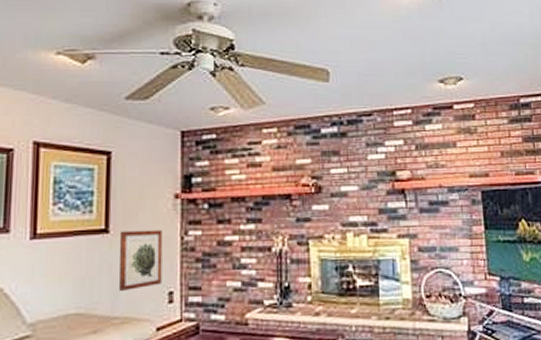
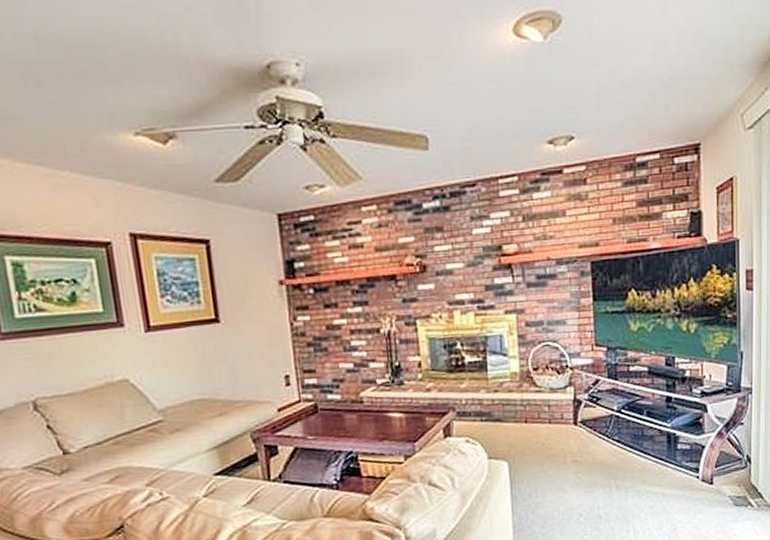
wall art: present [118,229,162,292] -> none [230,316,277,378]

